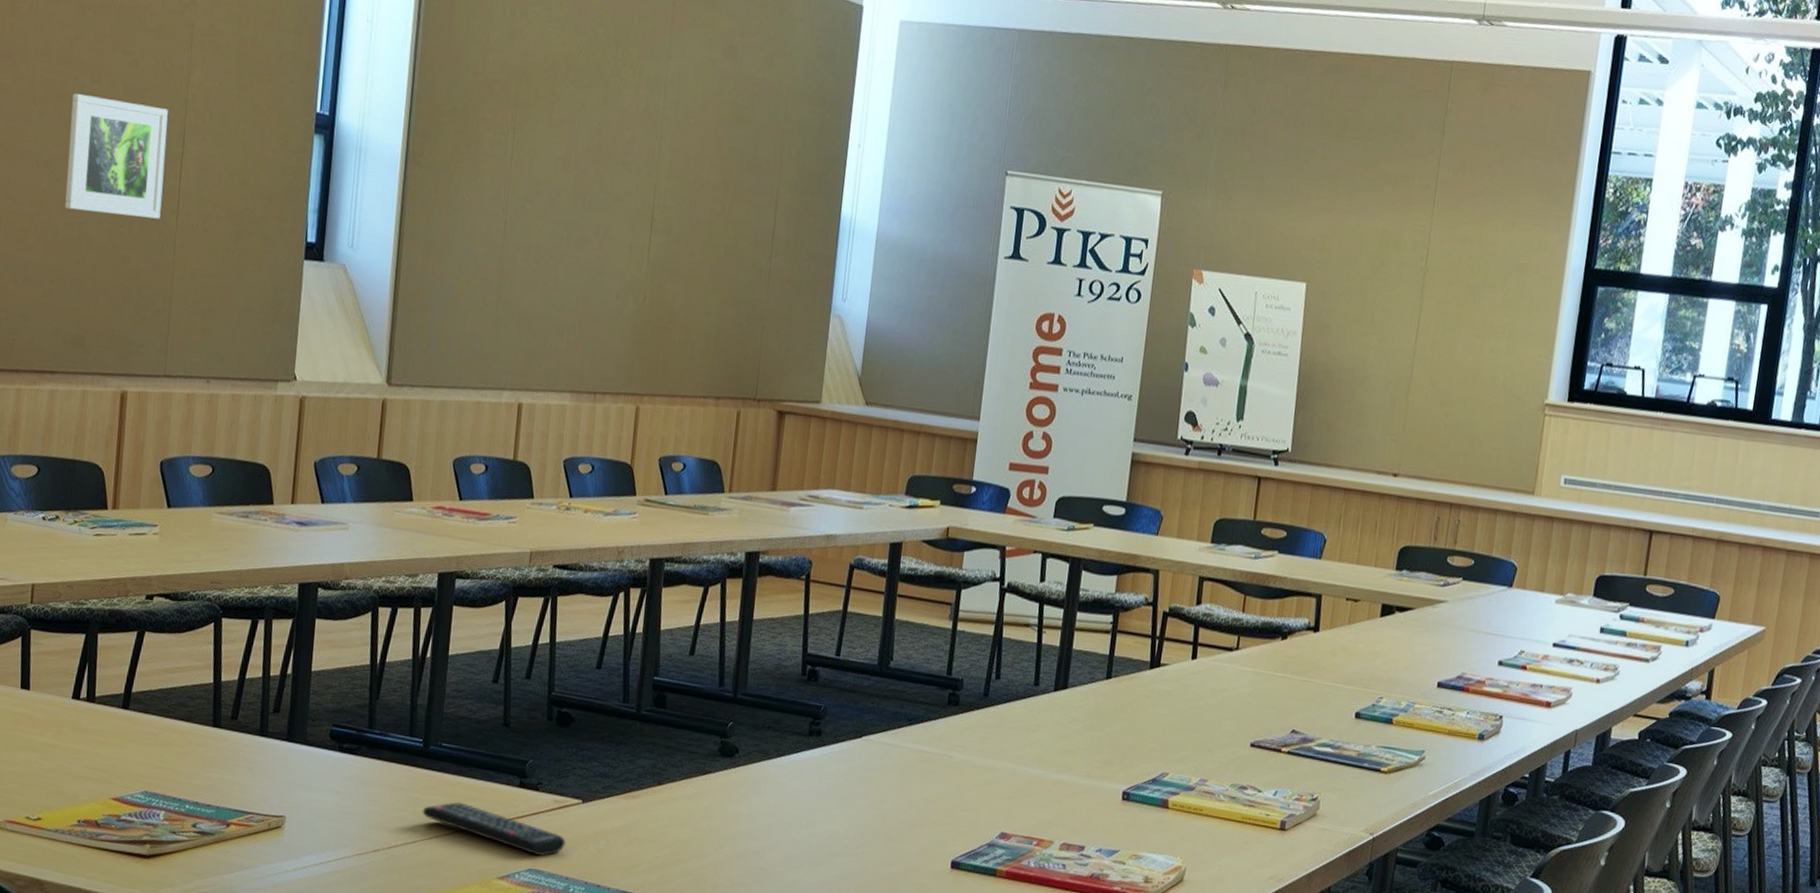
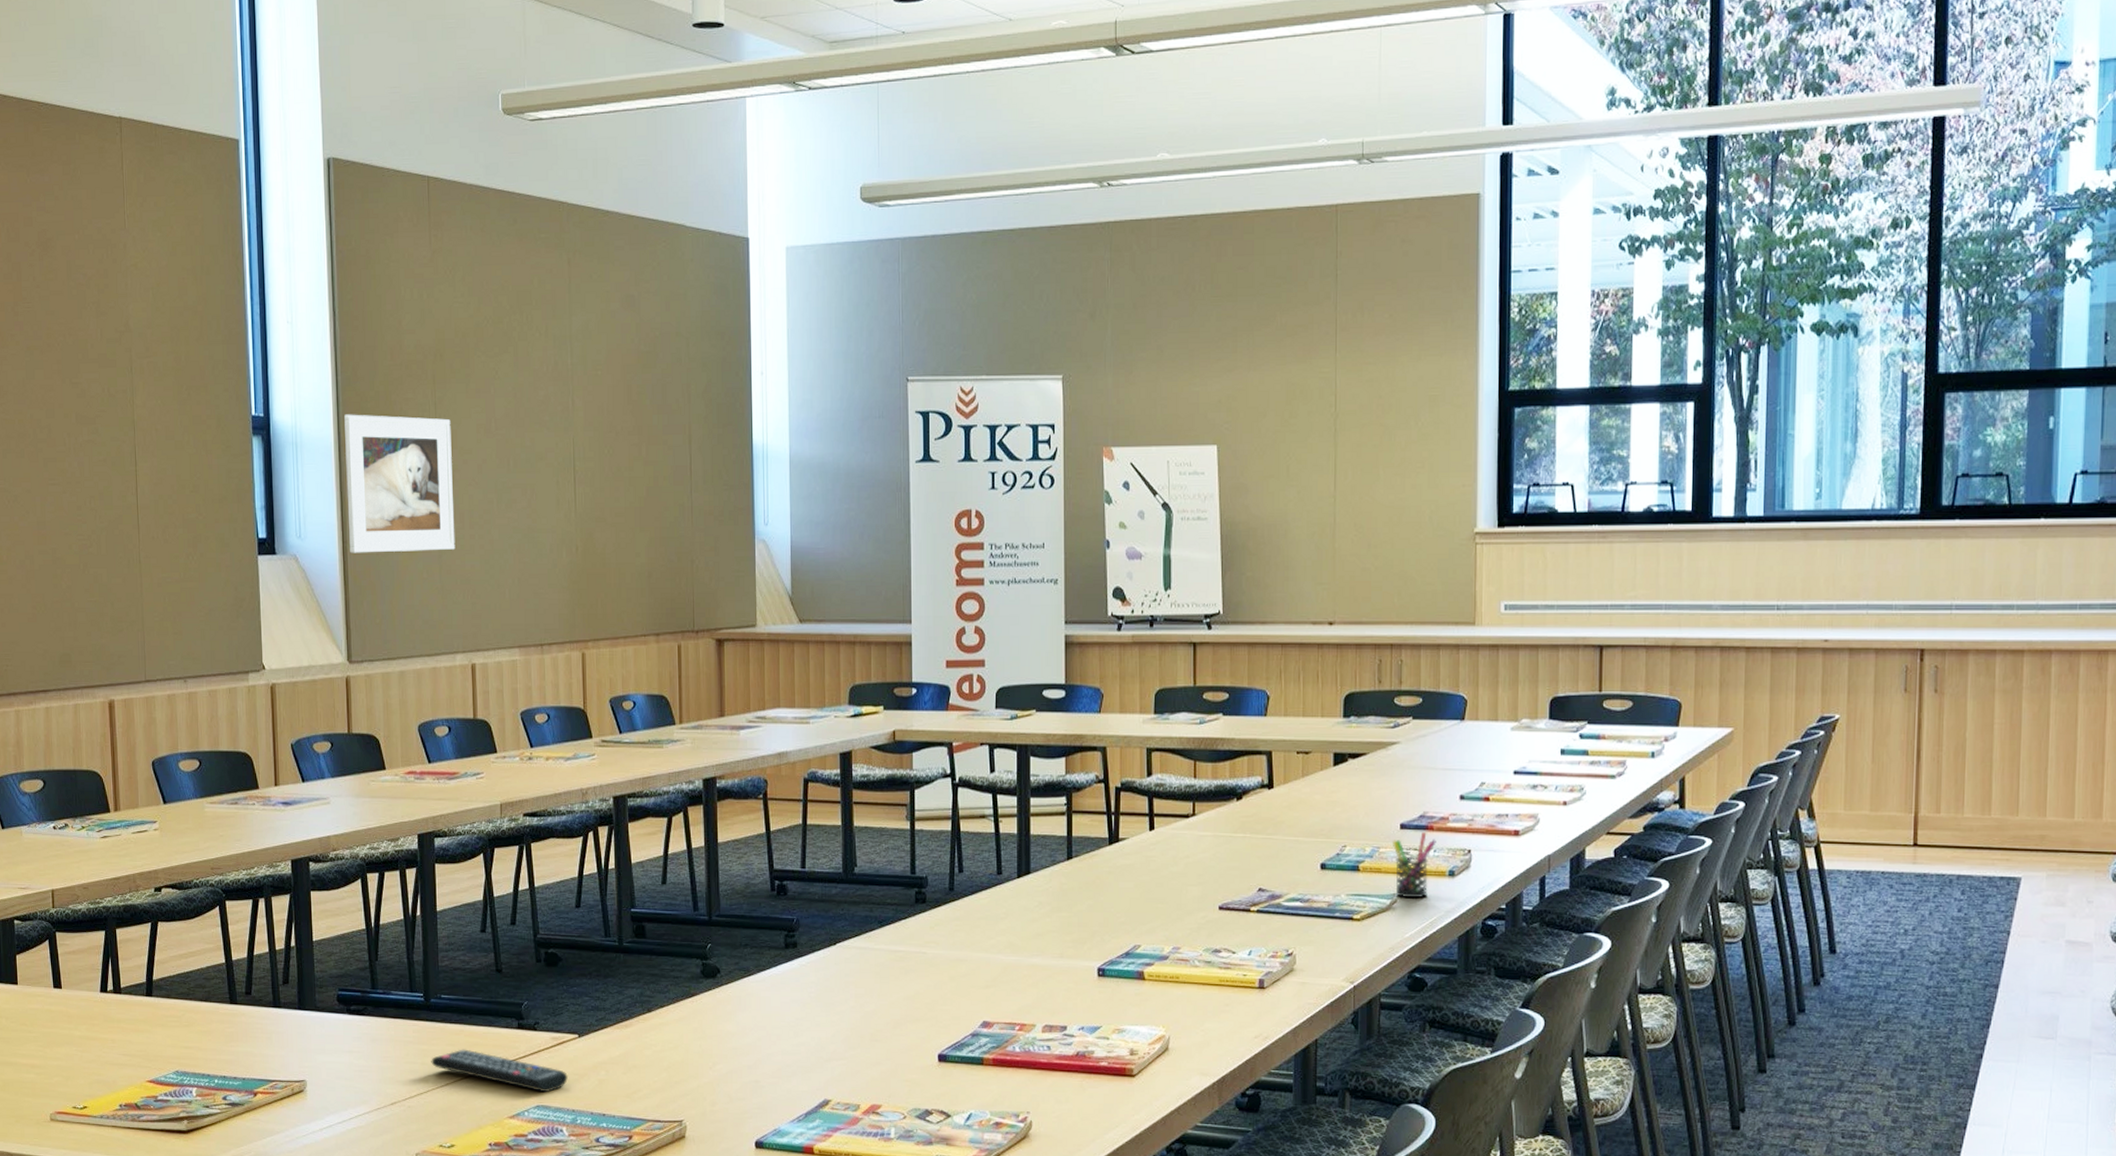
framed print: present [65,93,168,219] -> none [32,429,123,538]
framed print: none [403,125,529,282] -> present [344,414,455,553]
pen holder: none [1424,693,1471,758] -> present [1392,832,1436,899]

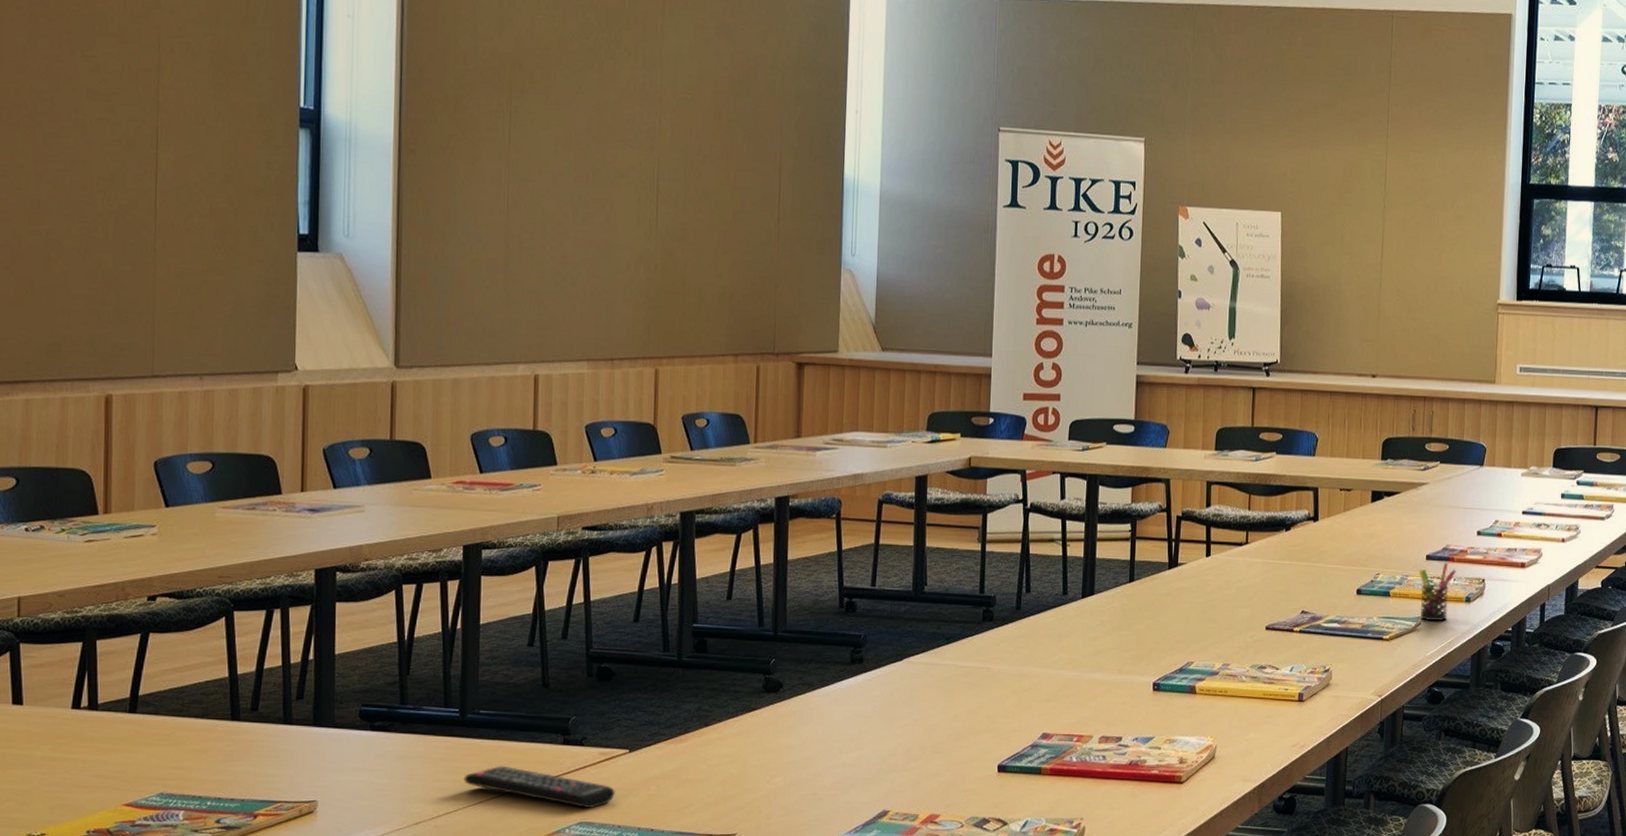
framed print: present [344,414,455,553] -> none [404,115,527,259]

